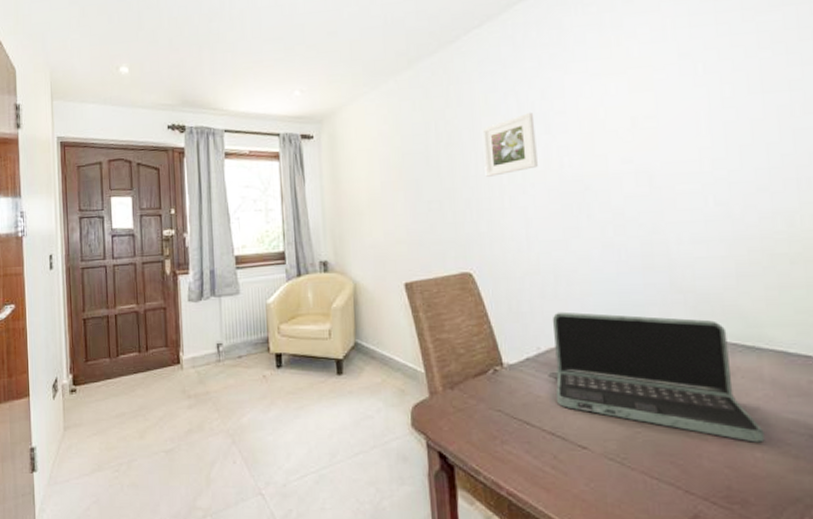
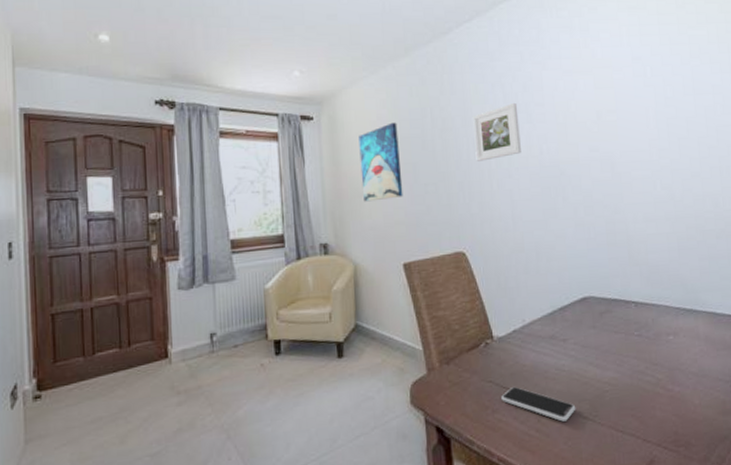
wall art: none [359,138,405,220] -> present [358,122,403,202]
smartphone: none [511,418,601,461] -> present [501,386,576,422]
laptop: present [548,311,765,443] -> none [532,285,701,392]

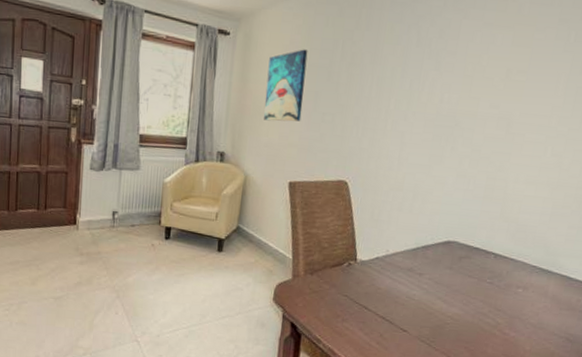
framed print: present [472,102,521,161] -> none [376,47,430,101]
smartphone: present [501,386,576,422] -> none [352,303,417,341]

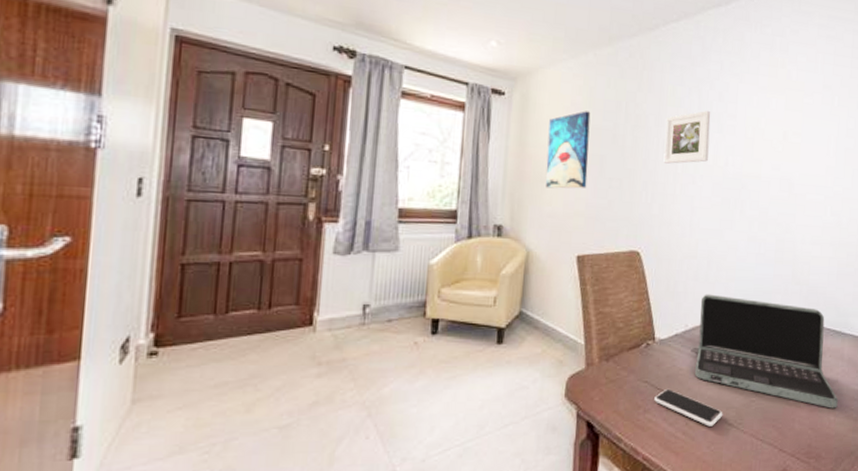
smartphone: none [352,303,417,341] -> present [654,388,723,427]
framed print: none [376,47,430,101] -> present [663,110,711,164]
laptop: none [390,224,537,340] -> present [691,294,838,409]

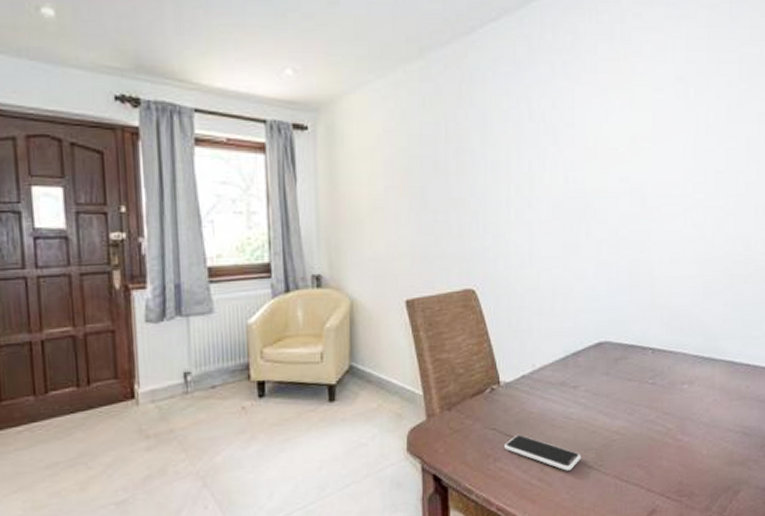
wall art: present [545,111,591,189] -> none [360,137,409,229]
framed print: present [663,110,711,164] -> none [491,121,544,188]
laptop: present [691,294,838,409] -> none [540,329,711,442]

